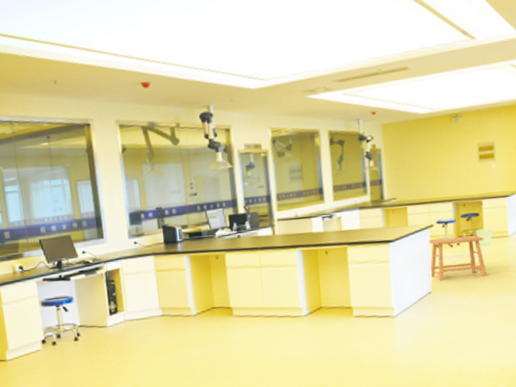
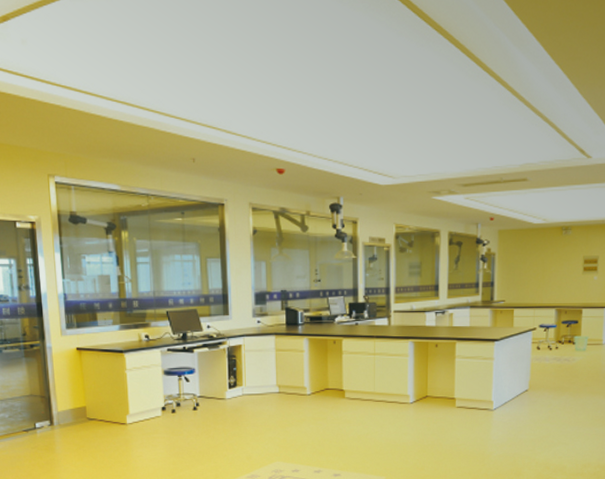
stool: present [429,235,487,281] -> none [528,341,581,380]

